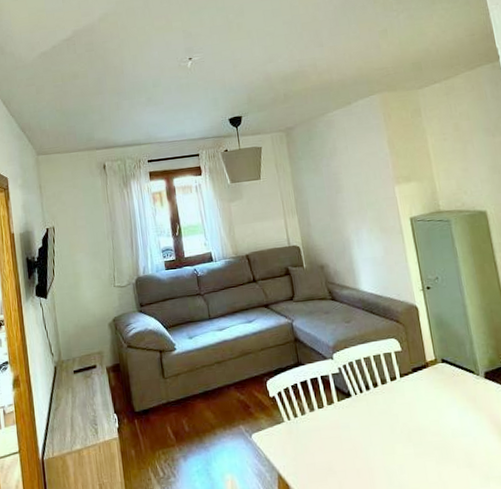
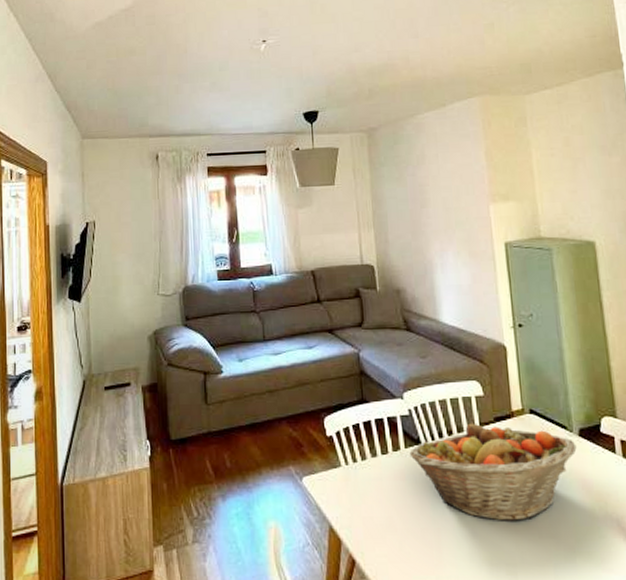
fruit basket: none [342,374,484,457] -> present [409,423,577,521]

